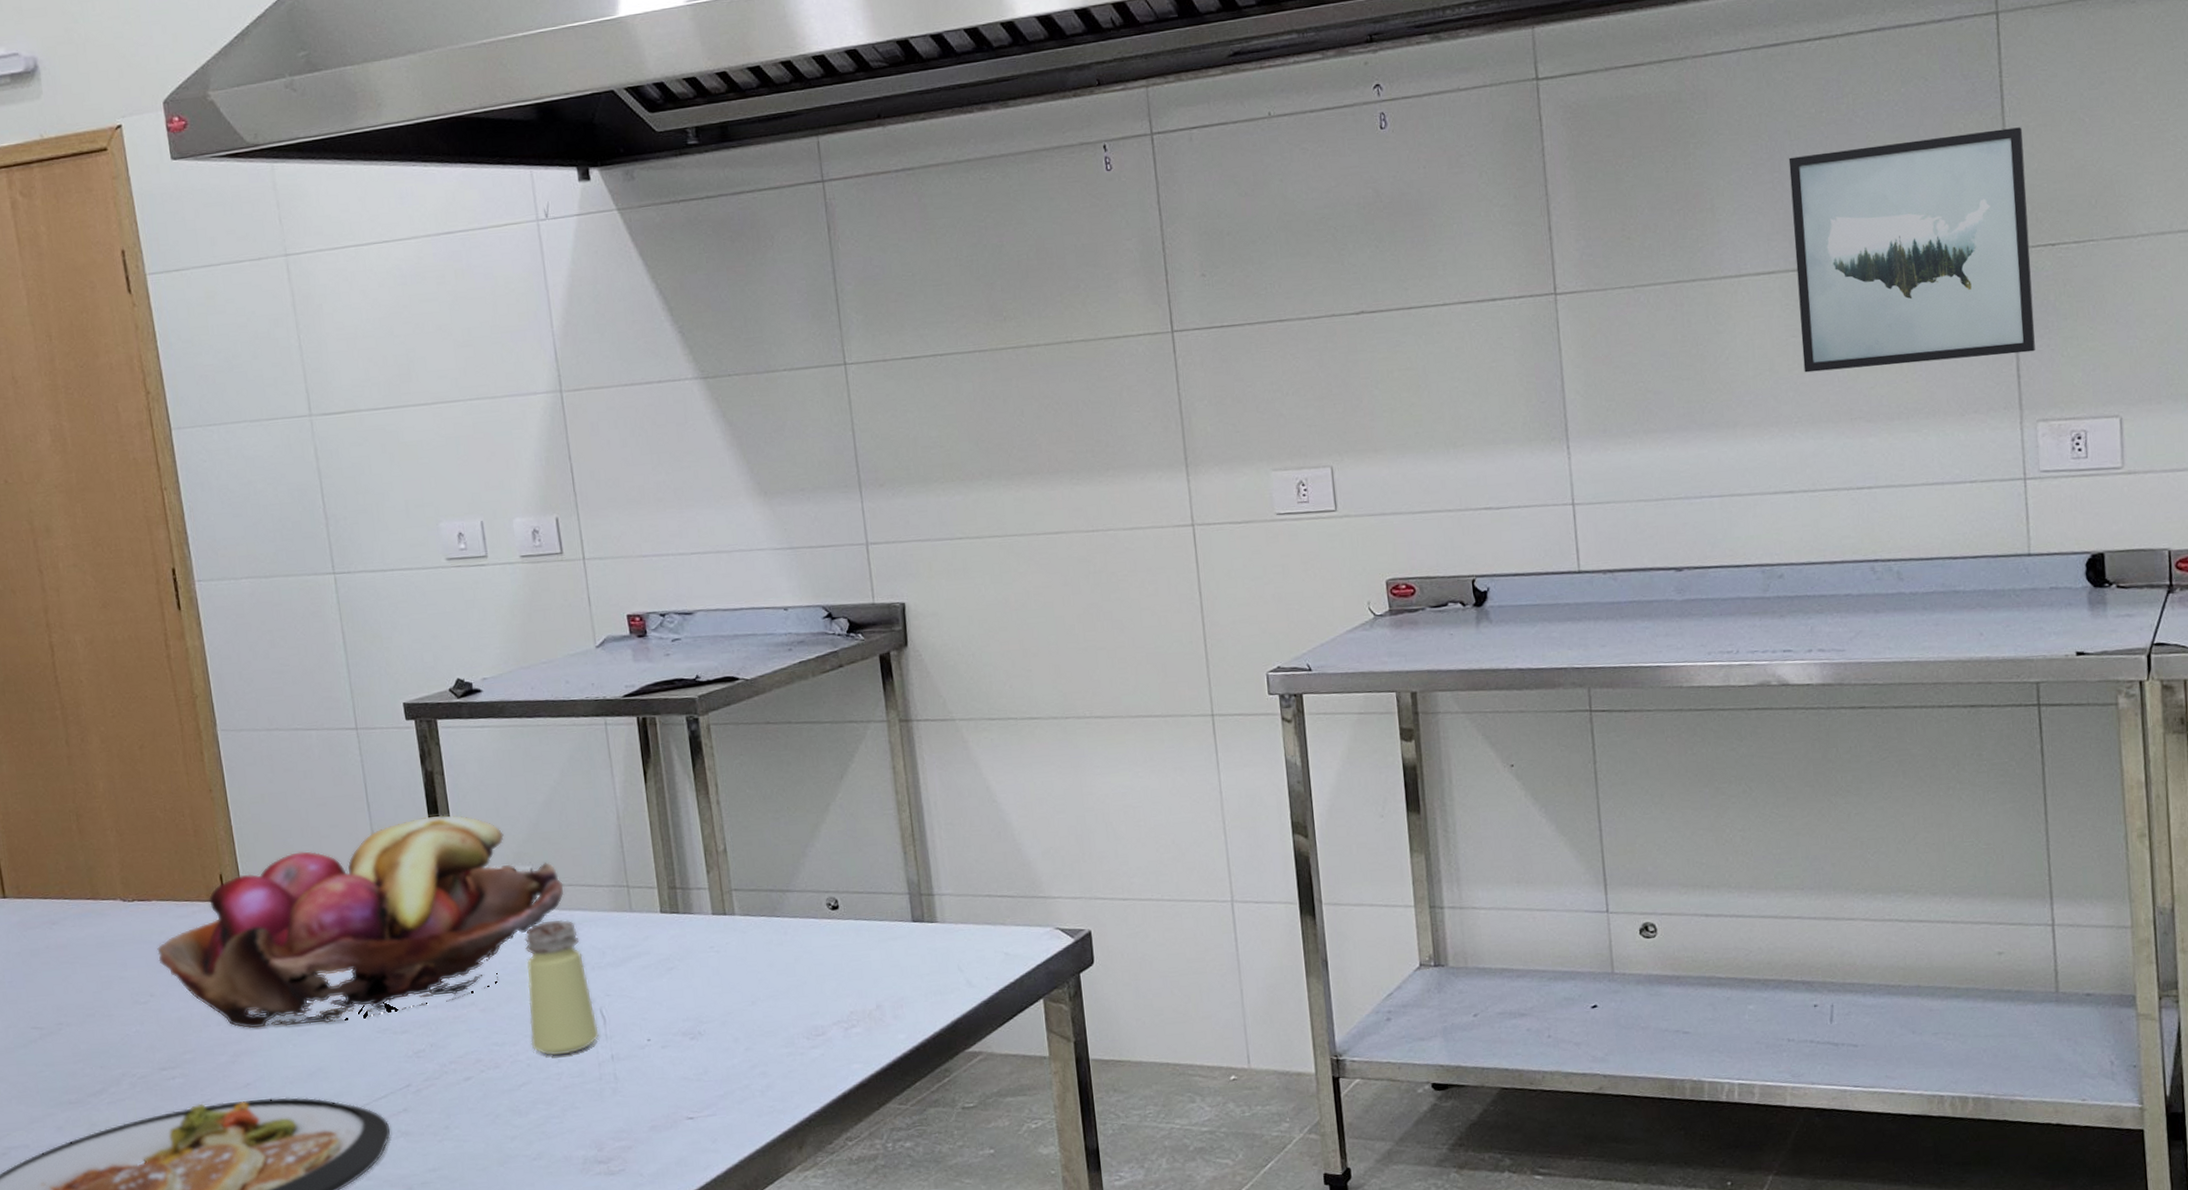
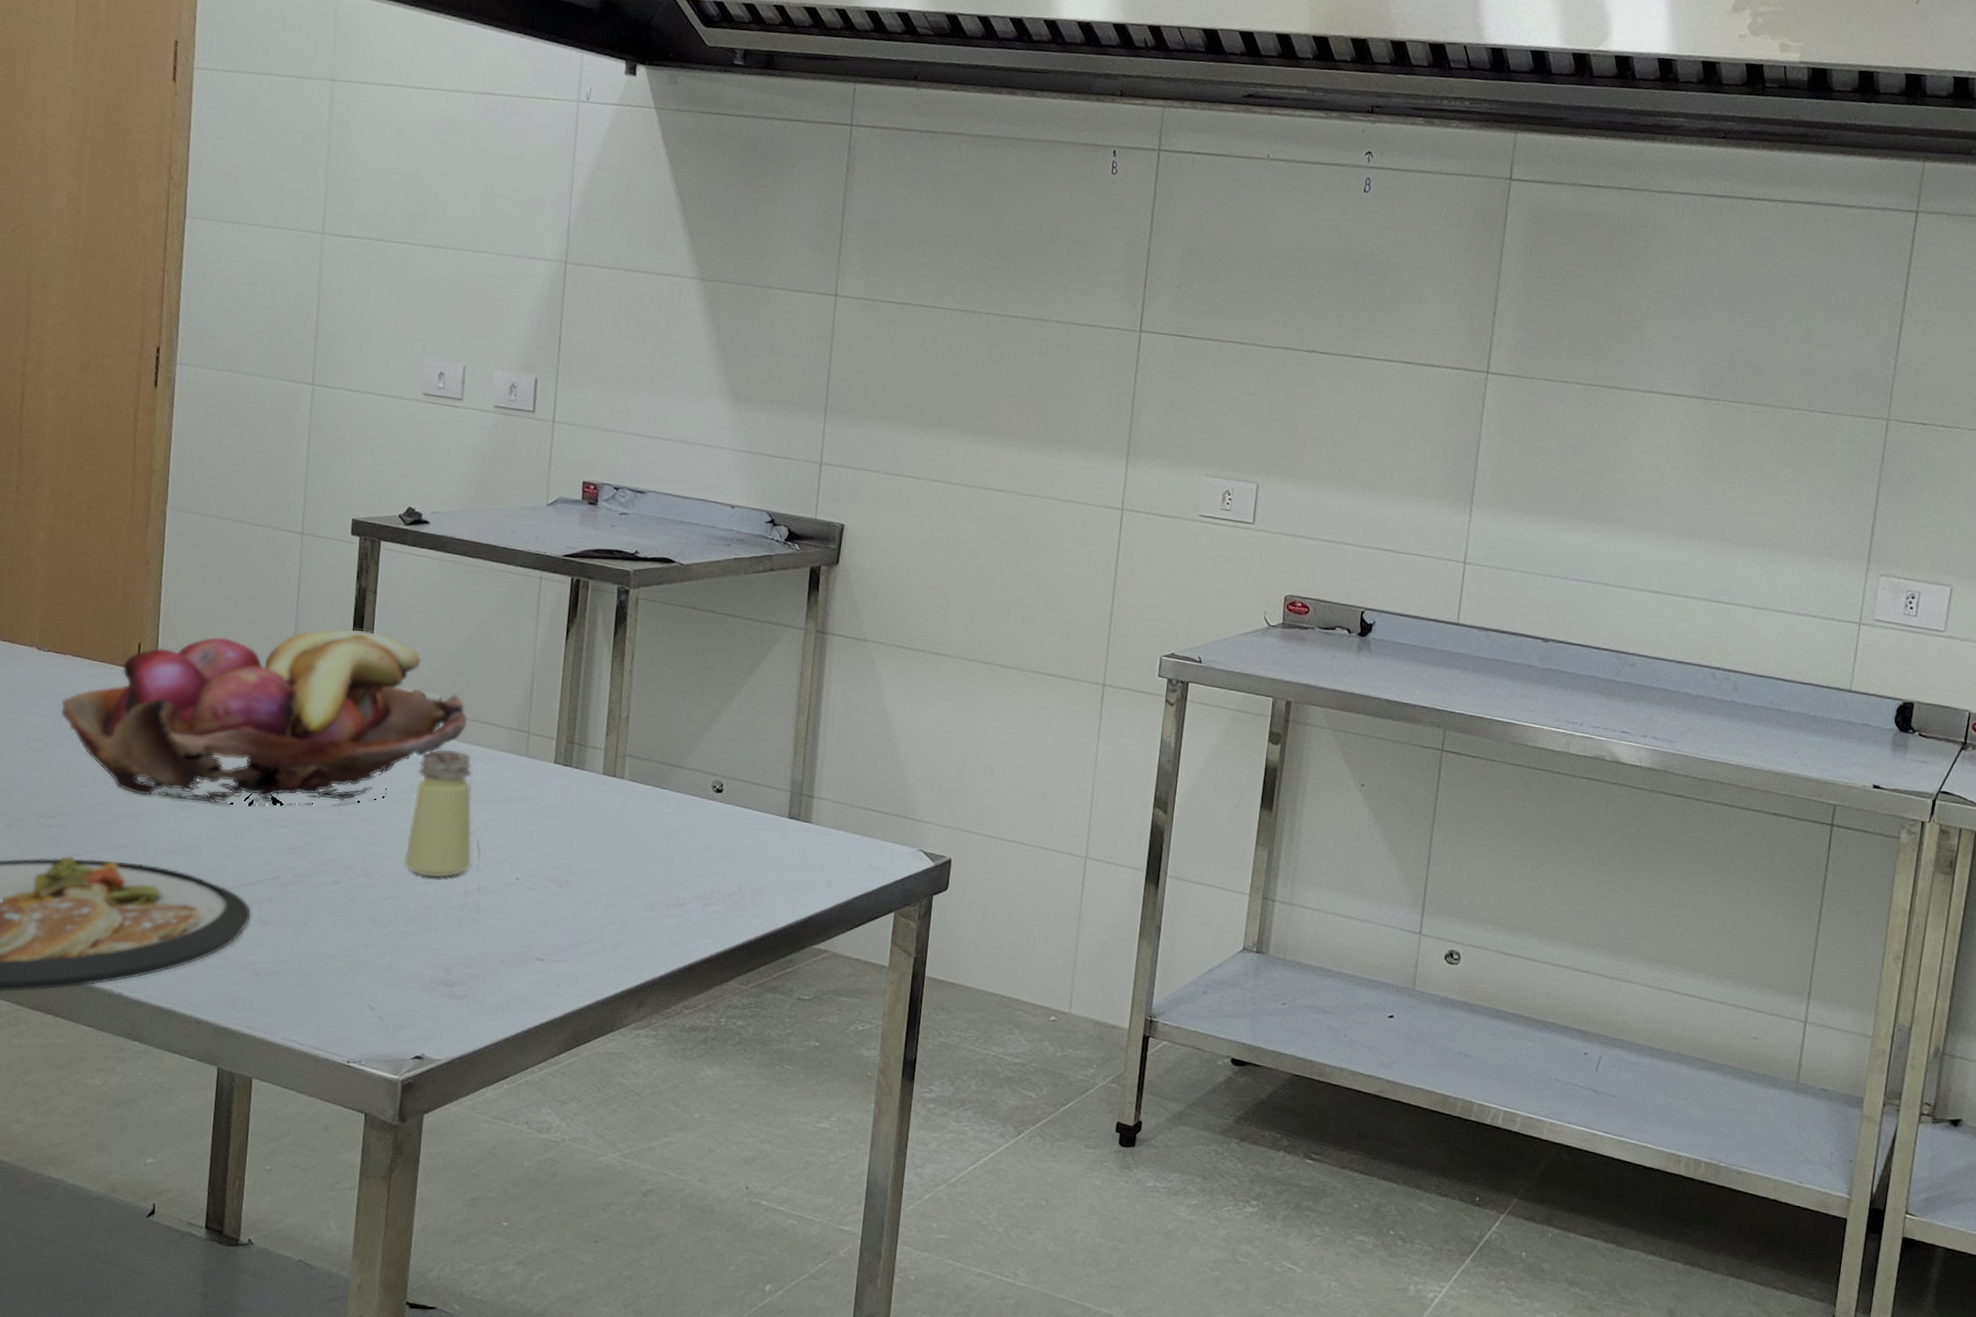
wall art: present [1788,127,2035,373] -> none [1689,298,1919,514]

